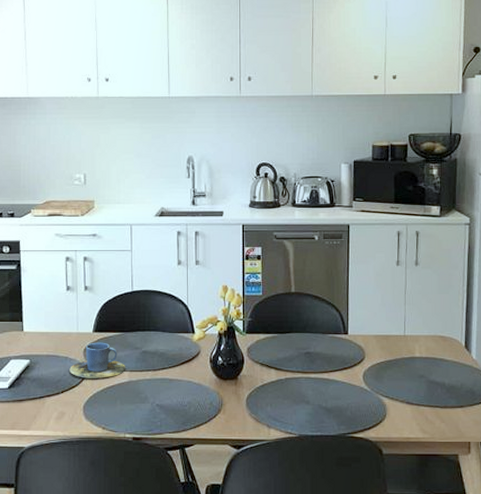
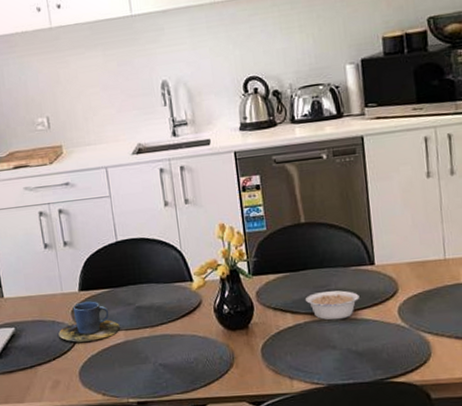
legume: none [287,352,335,379] -> present [304,290,362,321]

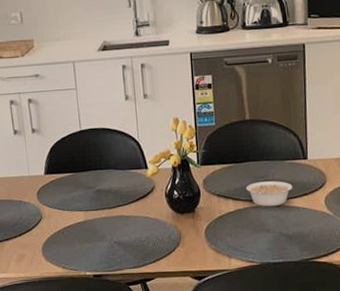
cup: present [58,301,121,342] -> none [25,184,81,221]

